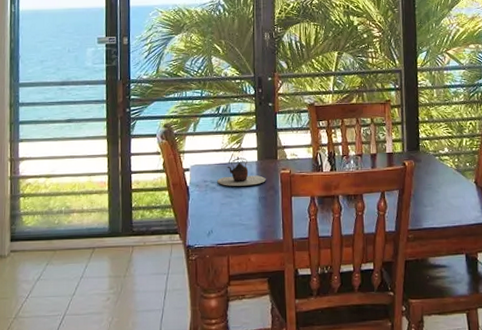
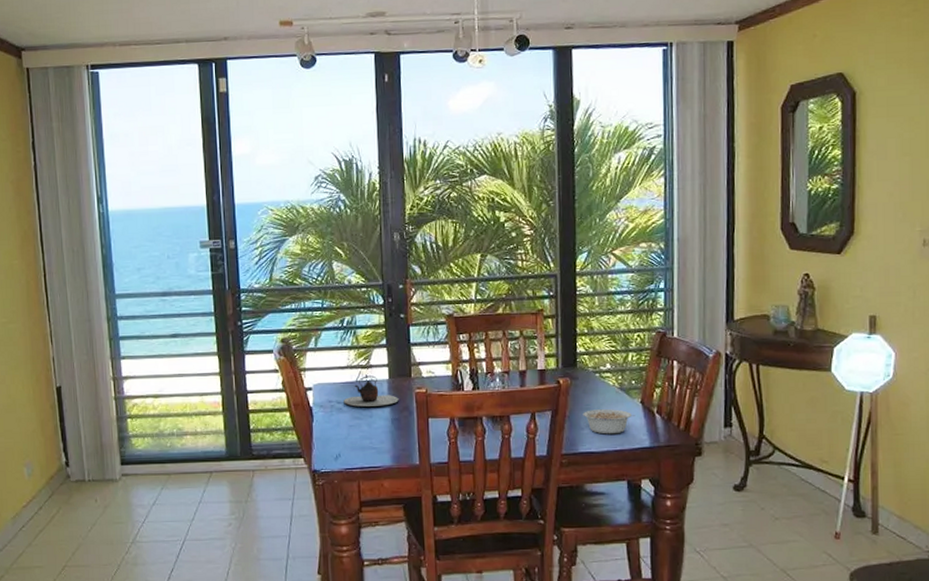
legume: none [425,188,471,212] -> present [583,409,636,435]

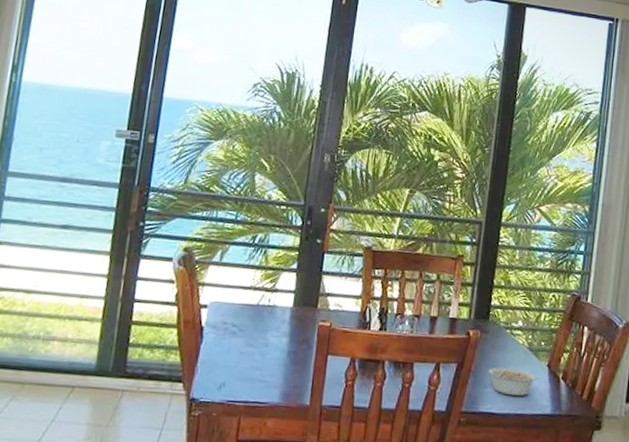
teapot: present [343,375,399,407] -> none [239,300,300,336]

